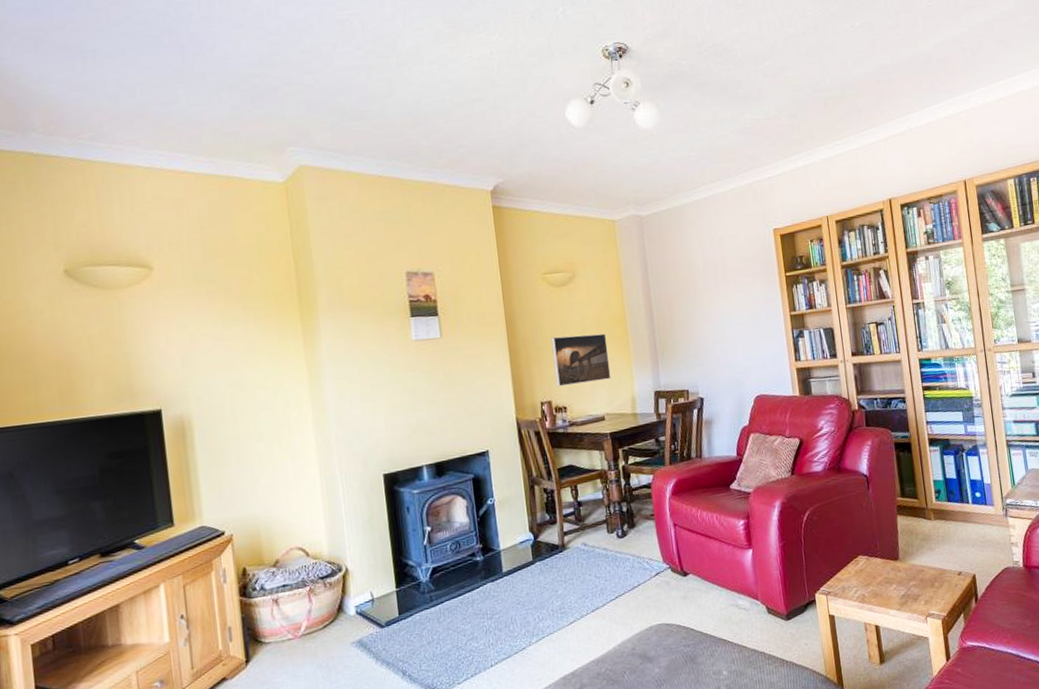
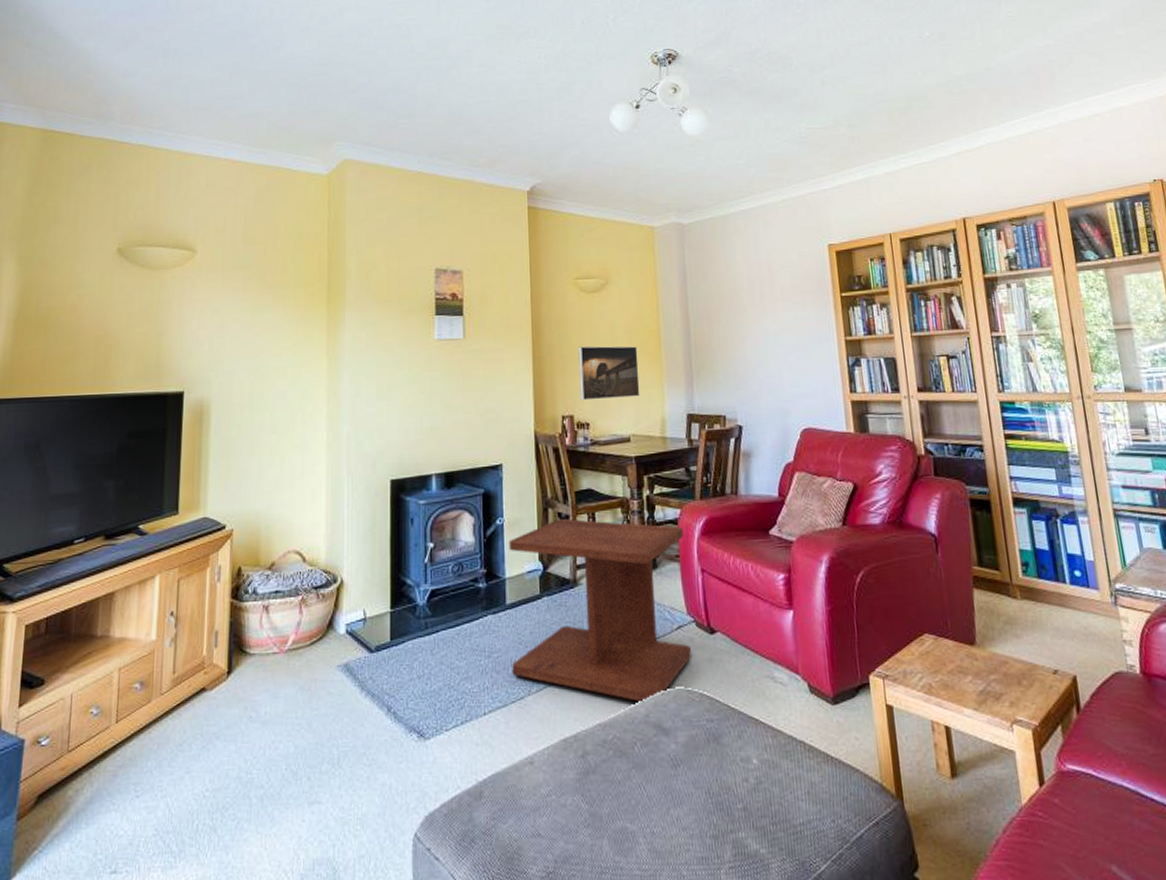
side table: none [500,490,669,639] -> present [508,518,692,703]

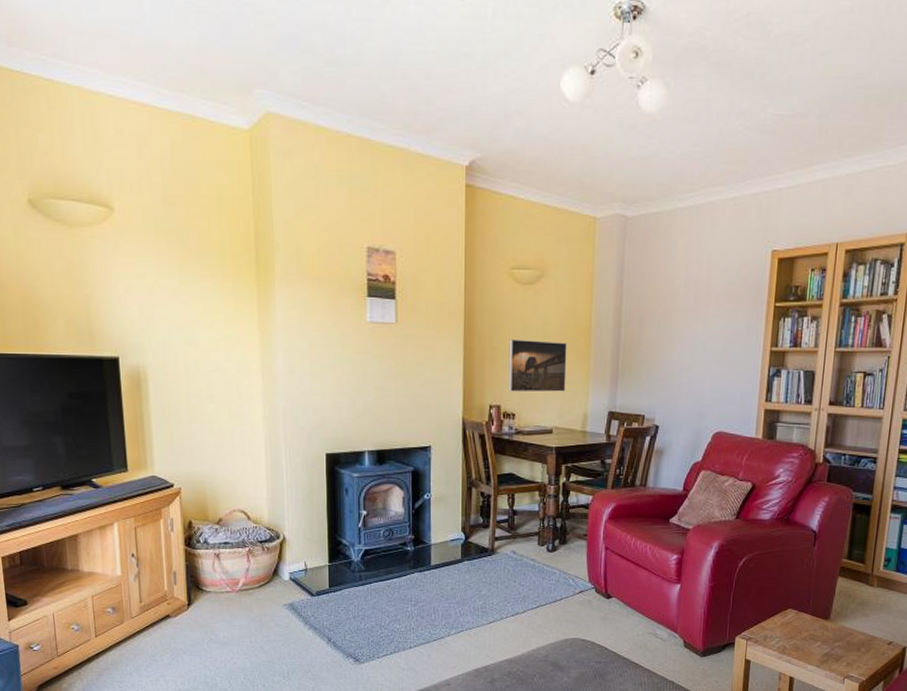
side table: present [508,518,692,703] -> none [435,497,594,647]

